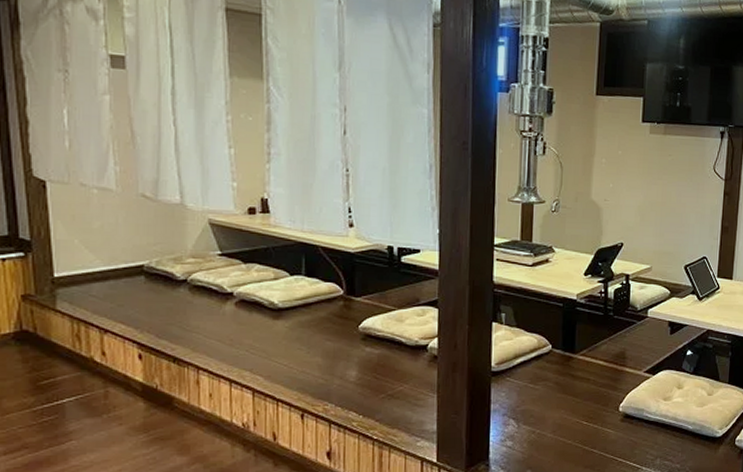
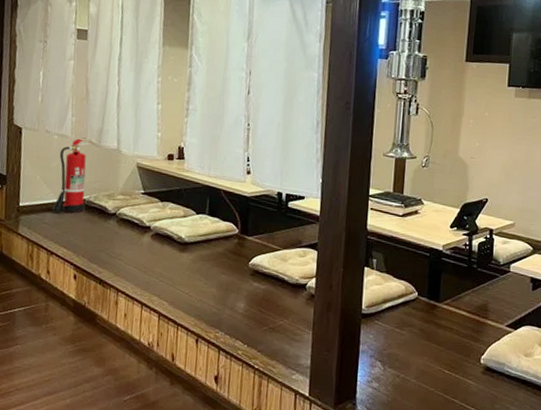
fire extinguisher: none [100,191,146,283] -> present [52,137,92,214]

